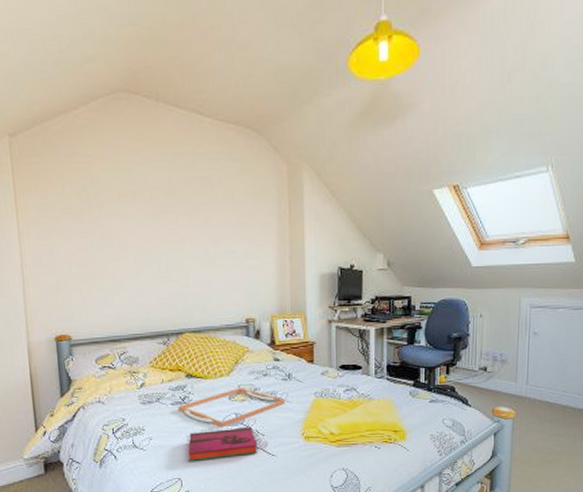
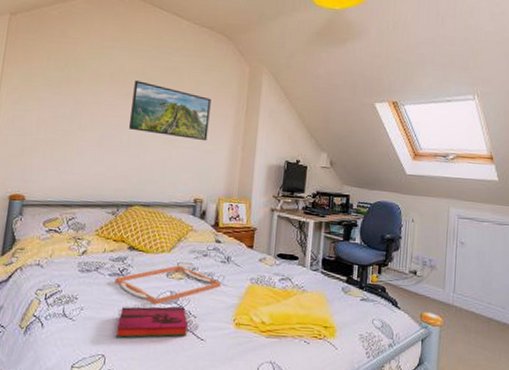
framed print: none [162,196,251,256] -> present [129,80,211,141]

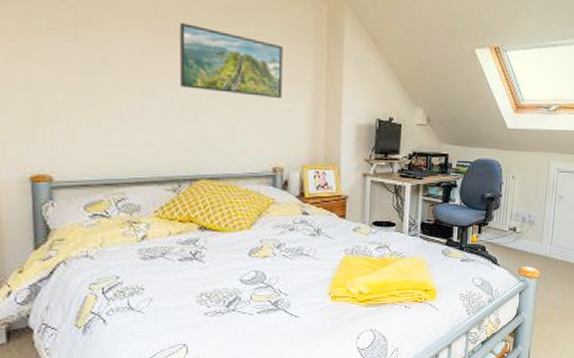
serving tray: present [114,265,221,305] -> none [187,243,312,287]
hardback book: present [116,306,188,338] -> none [197,286,278,324]

